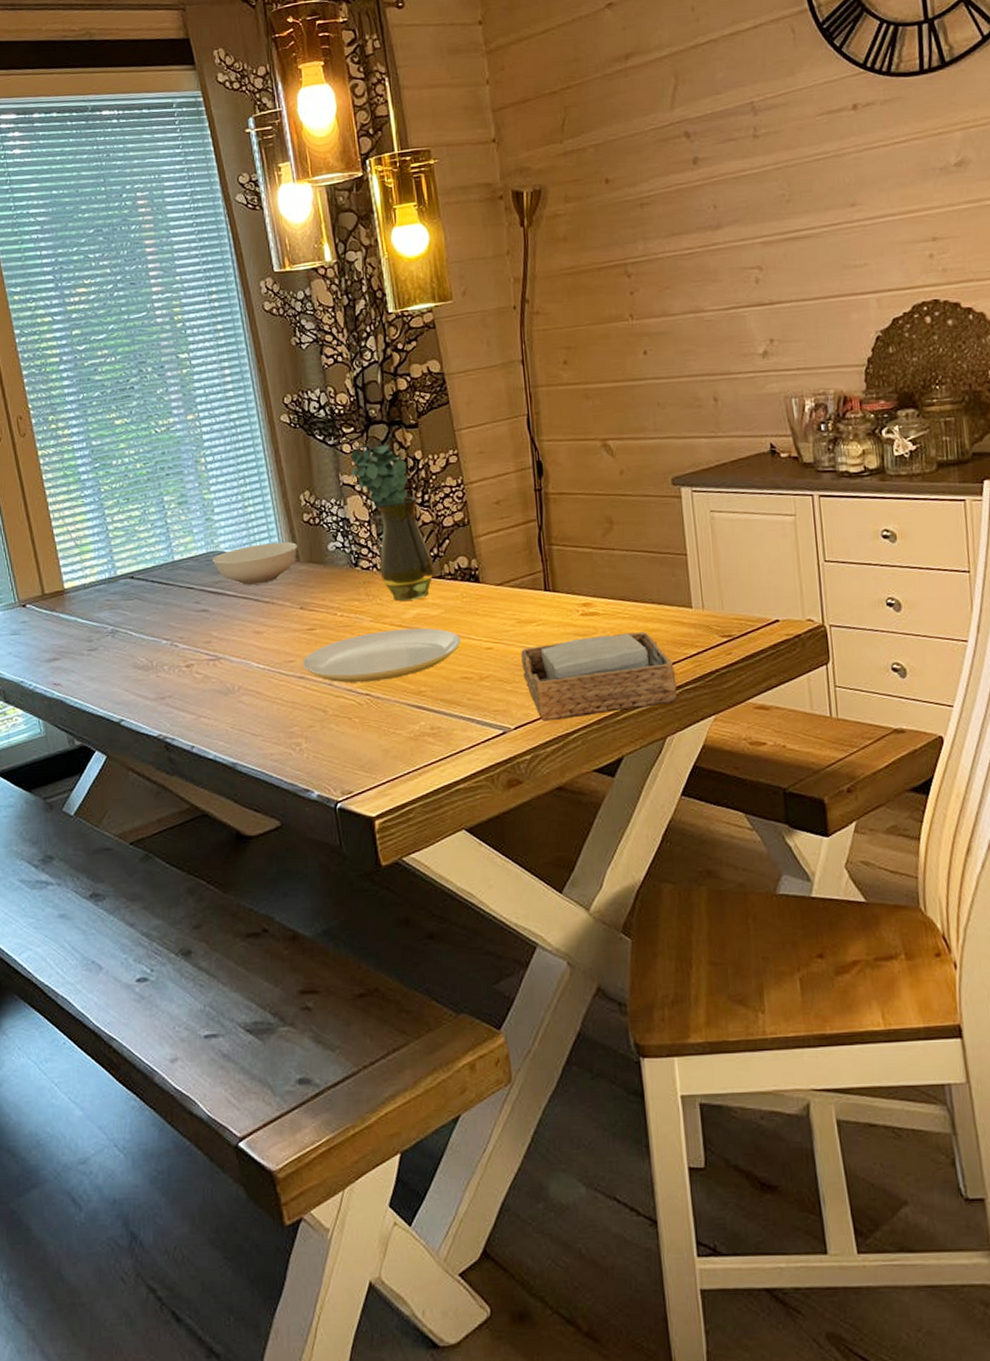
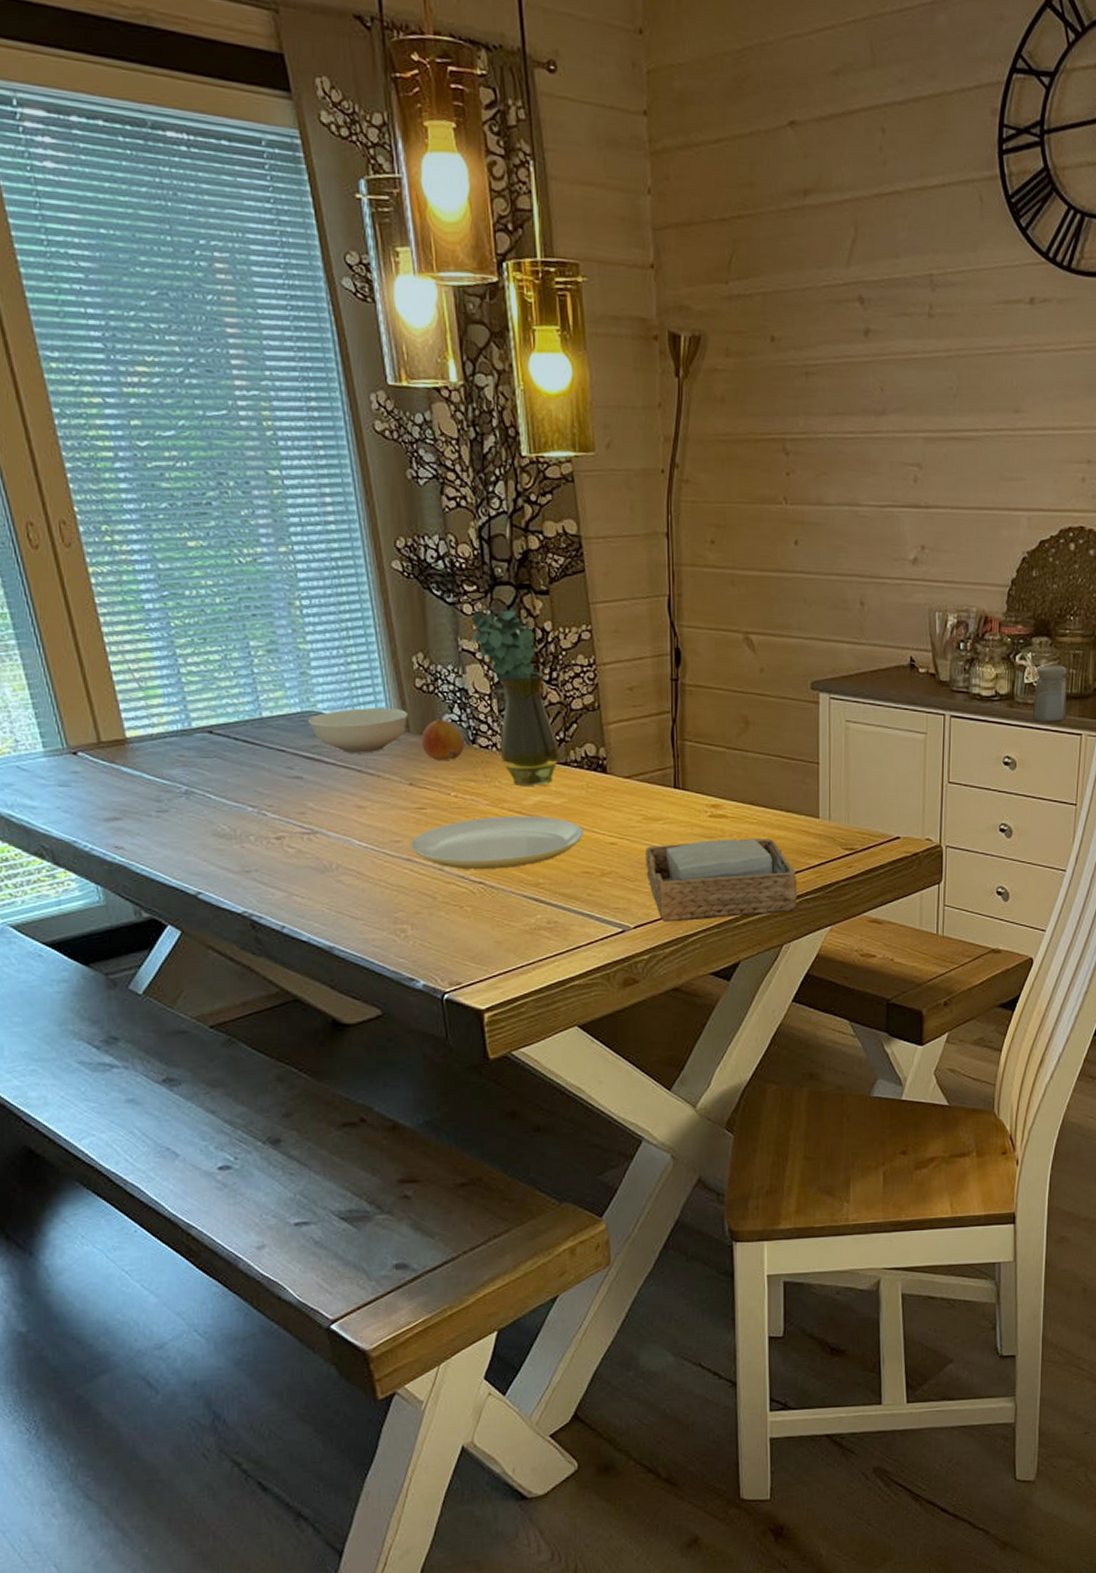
fruit: none [310,547,348,585] -> present [422,720,464,761]
salt shaker: none [906,434,946,493] -> present [1032,664,1067,724]

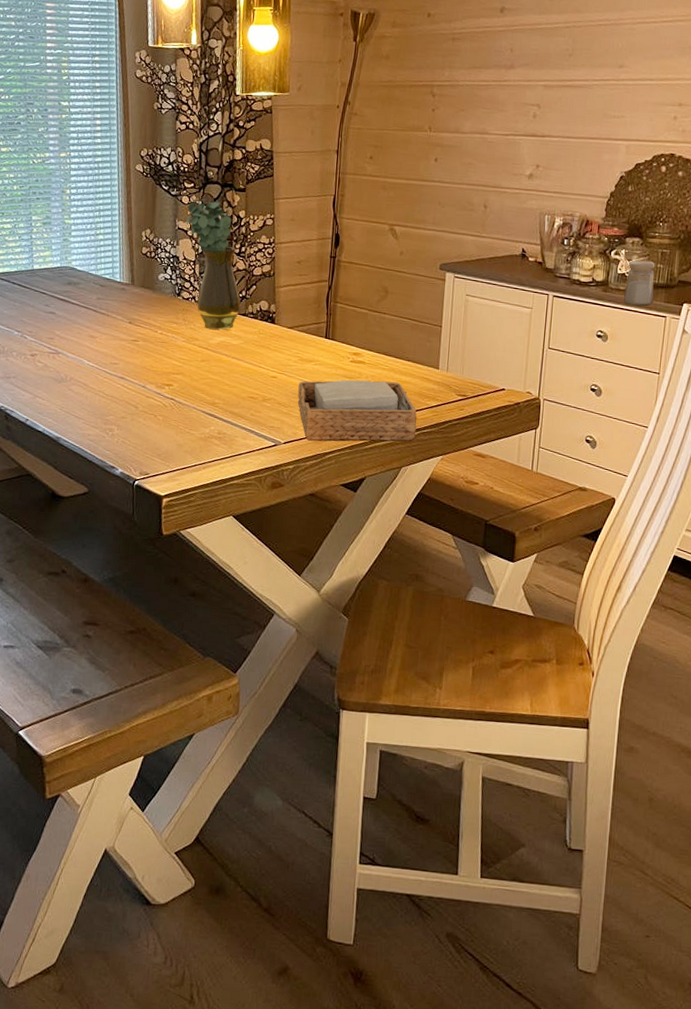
bowl: present [307,707,409,753] -> none [64,266,135,299]
plate: present [410,816,583,869] -> none [124,350,253,390]
fruit: present [422,720,464,761] -> none [141,277,172,307]

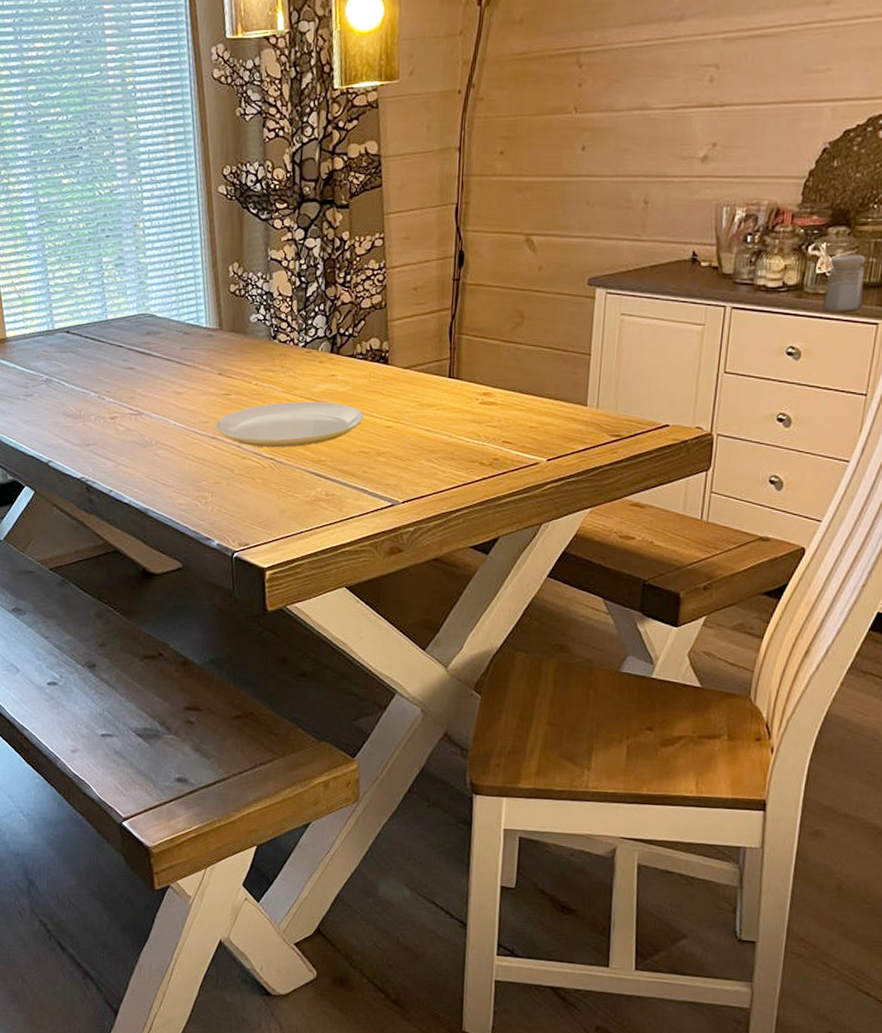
plate: none [124,350,253,390] -> present [216,401,363,447]
vase: present [186,194,241,330] -> none [279,216,347,375]
napkin holder: present [297,380,417,442] -> none [417,424,560,498]

